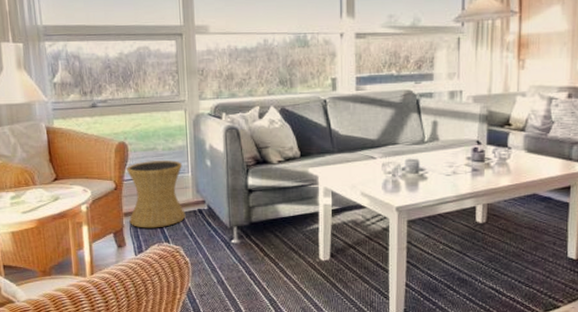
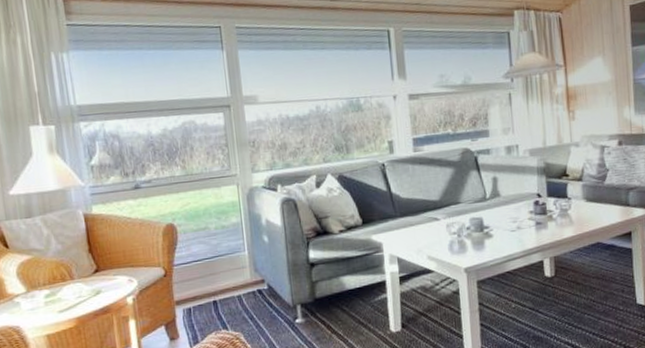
side table: present [127,160,186,228] -> none [176,239,245,316]

